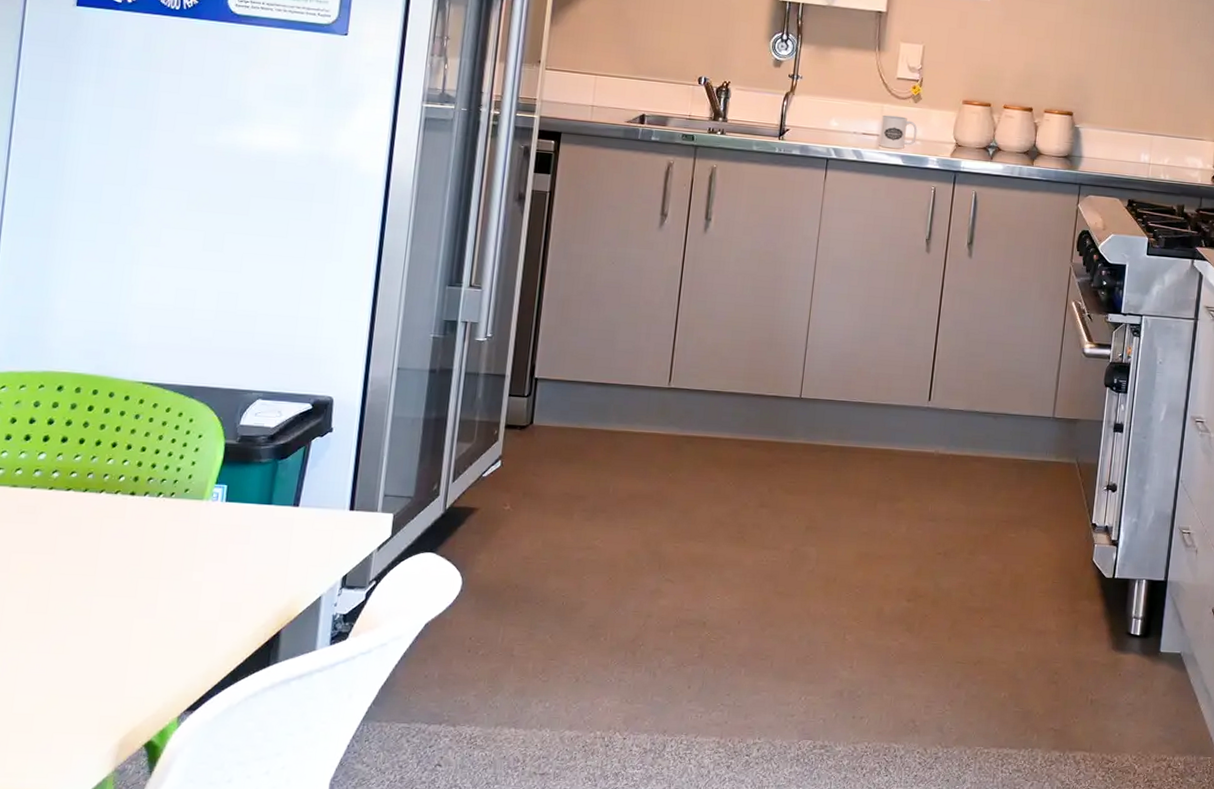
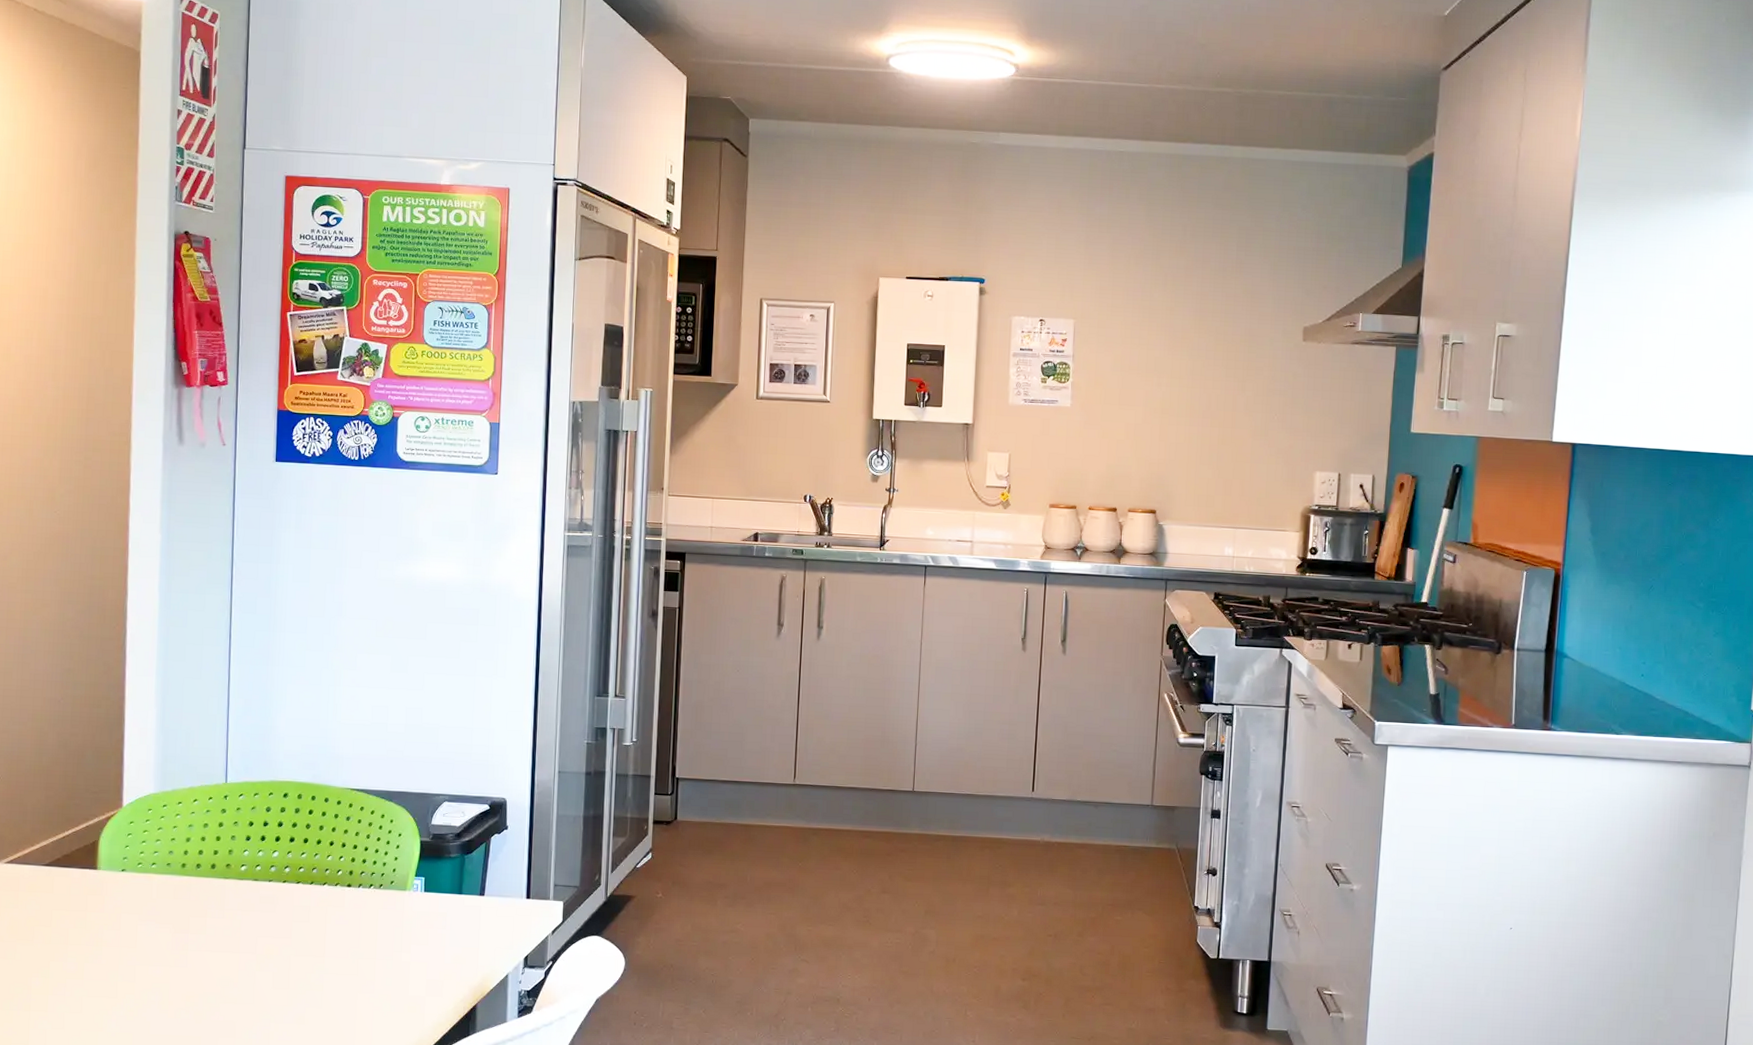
mug: present [878,115,918,149] -> none [972,522,1008,554]

